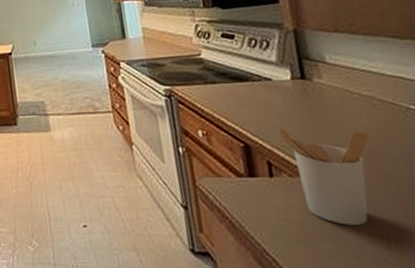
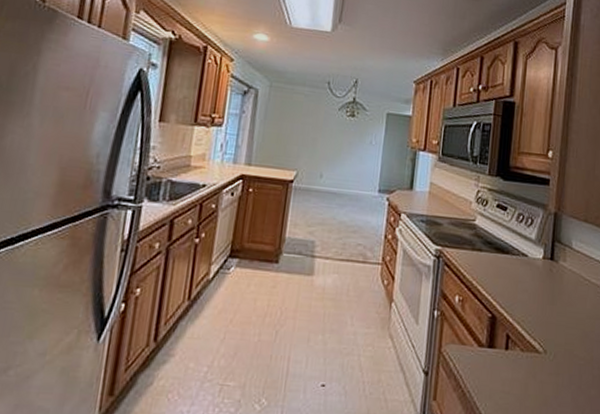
utensil holder: present [278,128,369,225] -> none [521,303,588,402]

